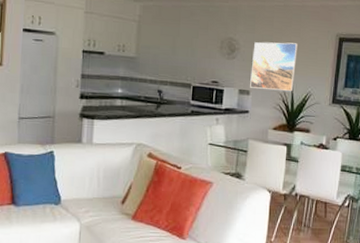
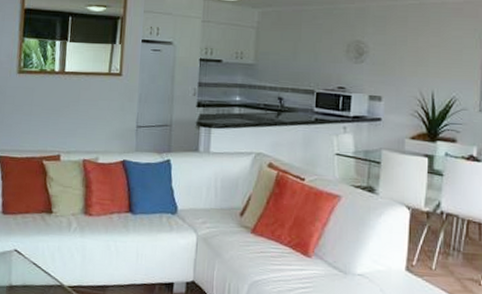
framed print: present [250,42,298,92] -> none [382,43,438,97]

